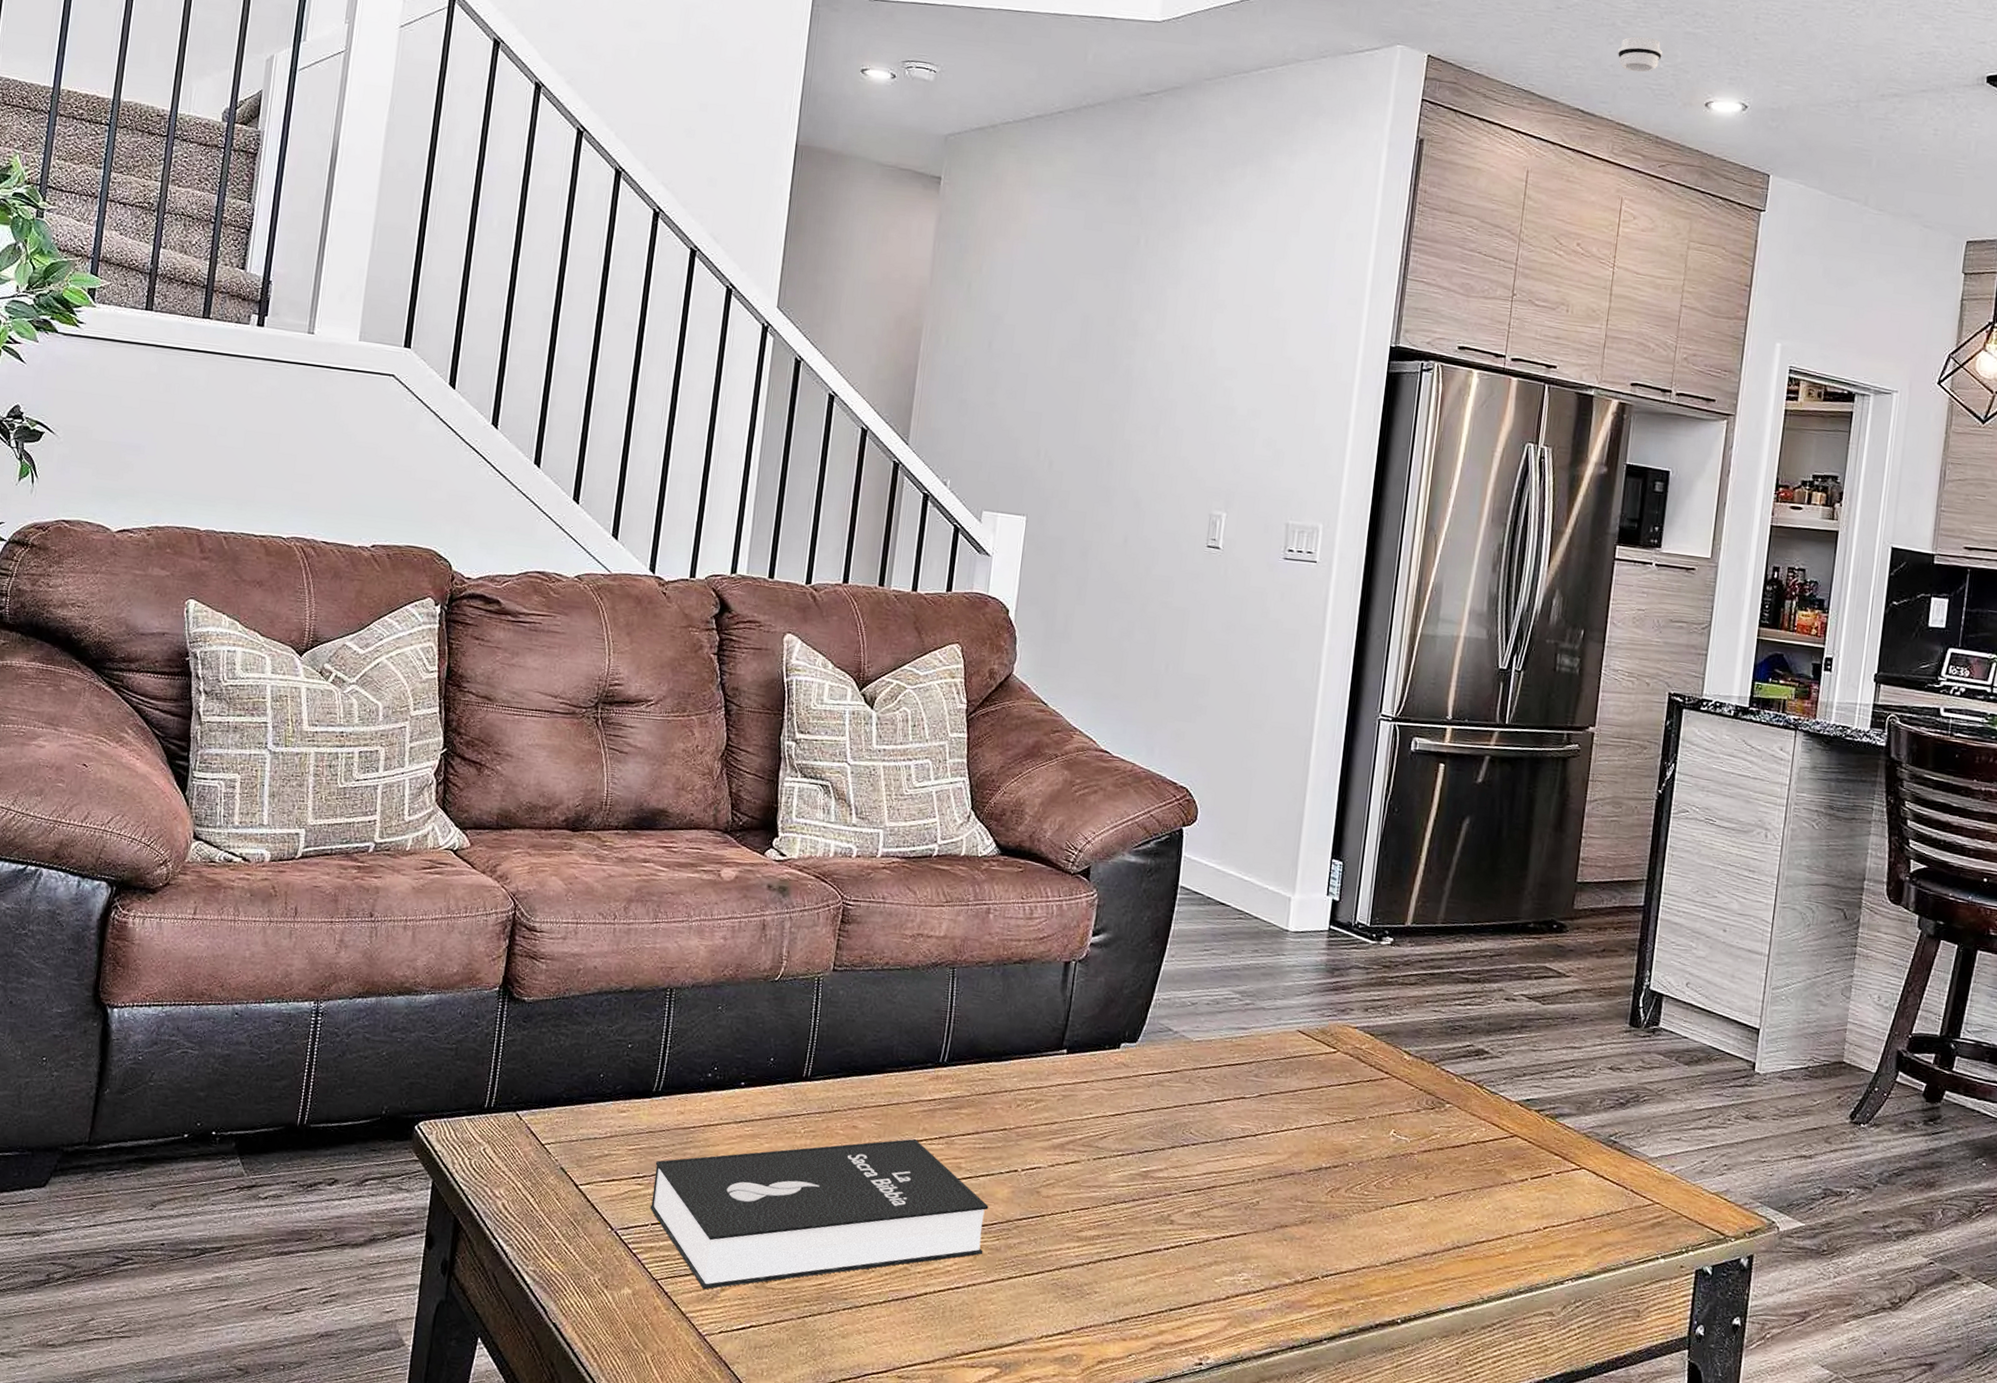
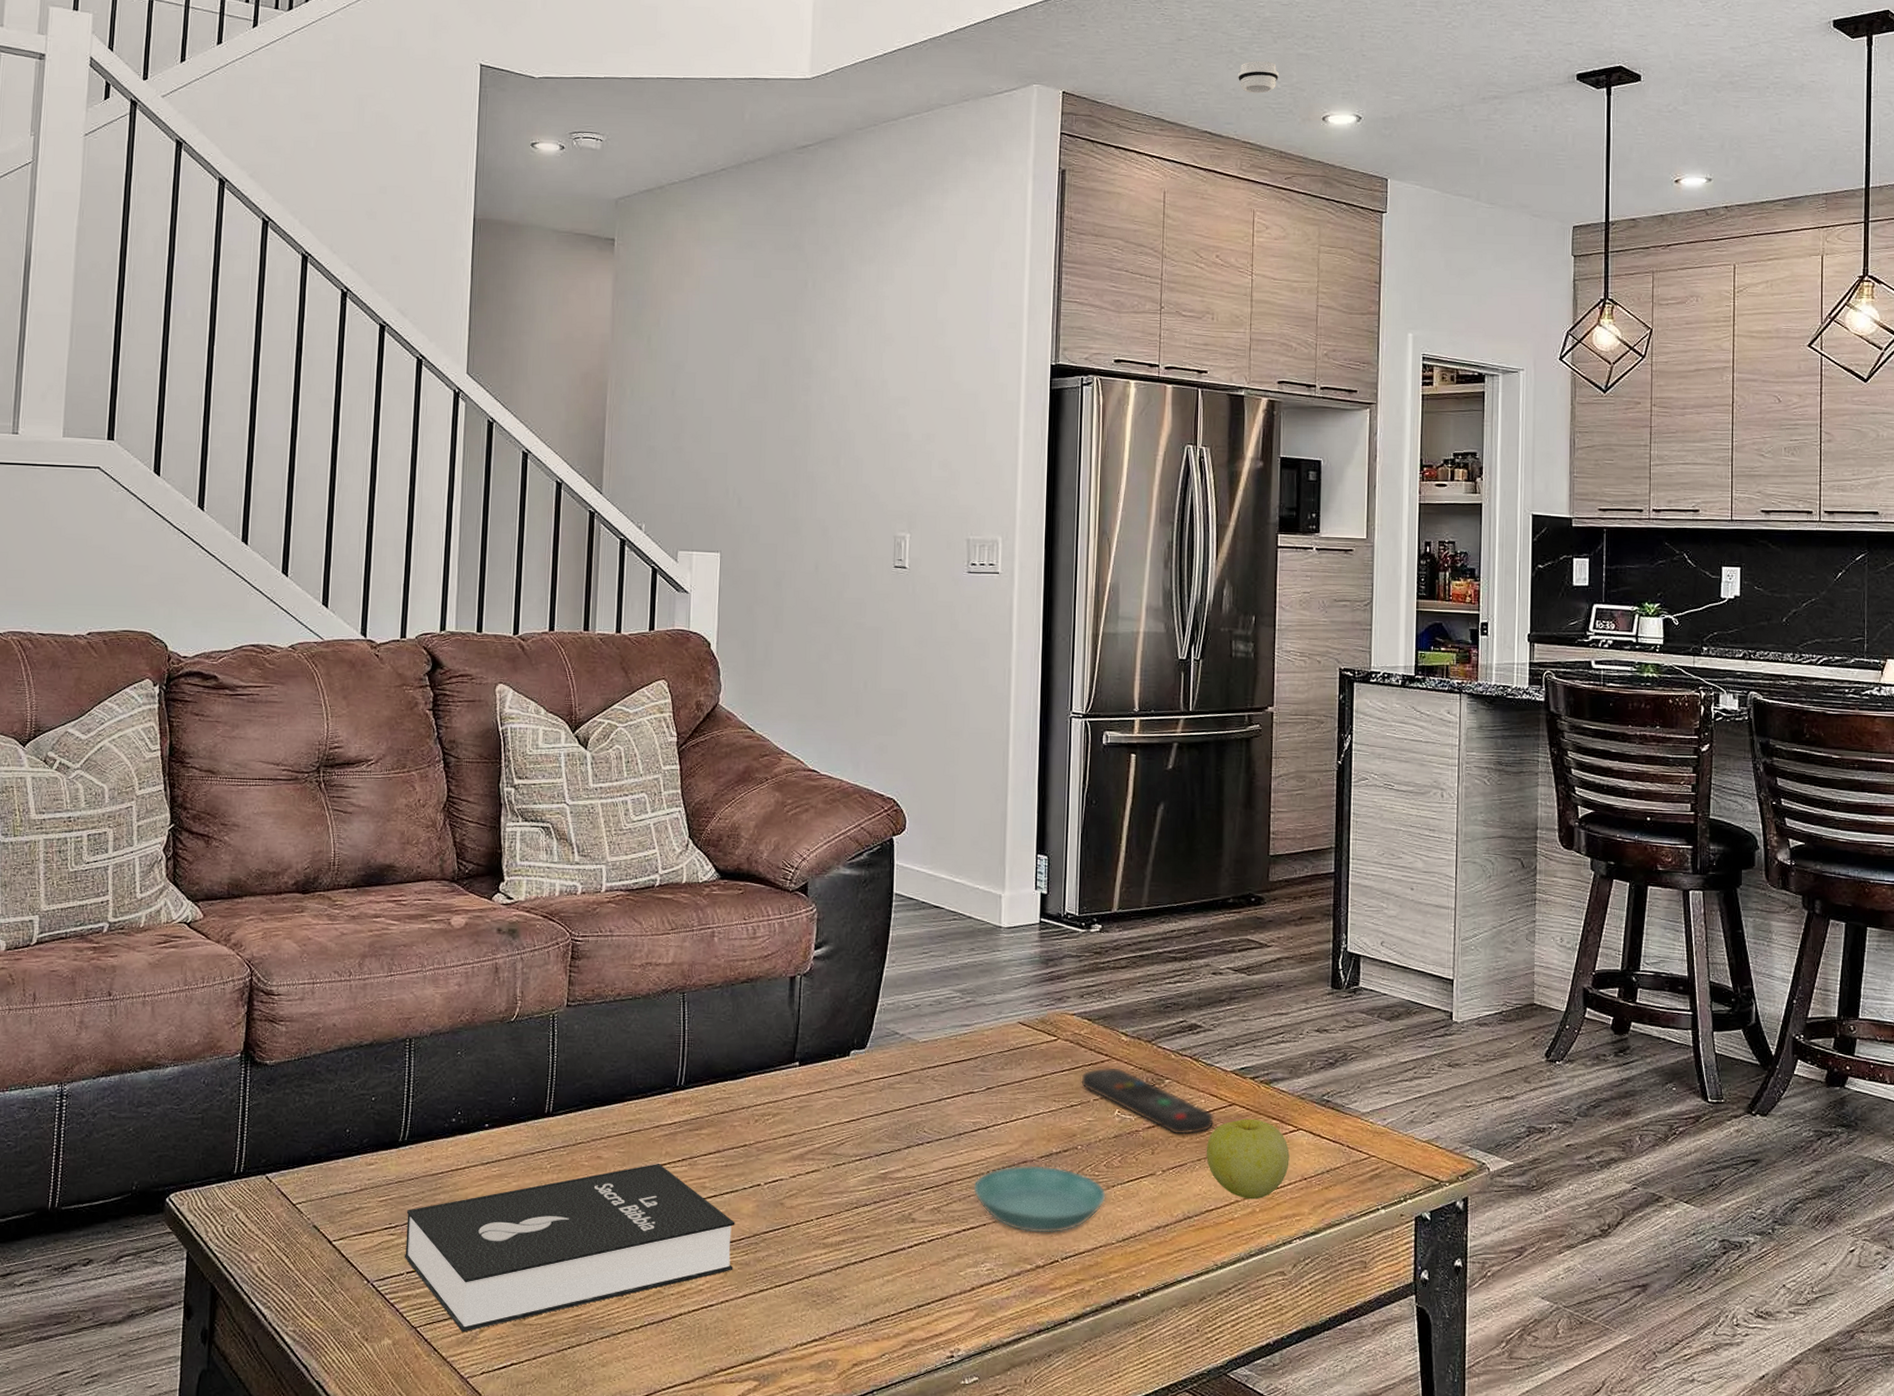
saucer: none [1235,1176,1375,1250] -> present [972,1165,1107,1234]
remote control: none [1357,1084,1495,1163] -> present [1081,1066,1215,1135]
apple: none [1482,1151,1570,1236] -> present [1207,1118,1290,1200]

